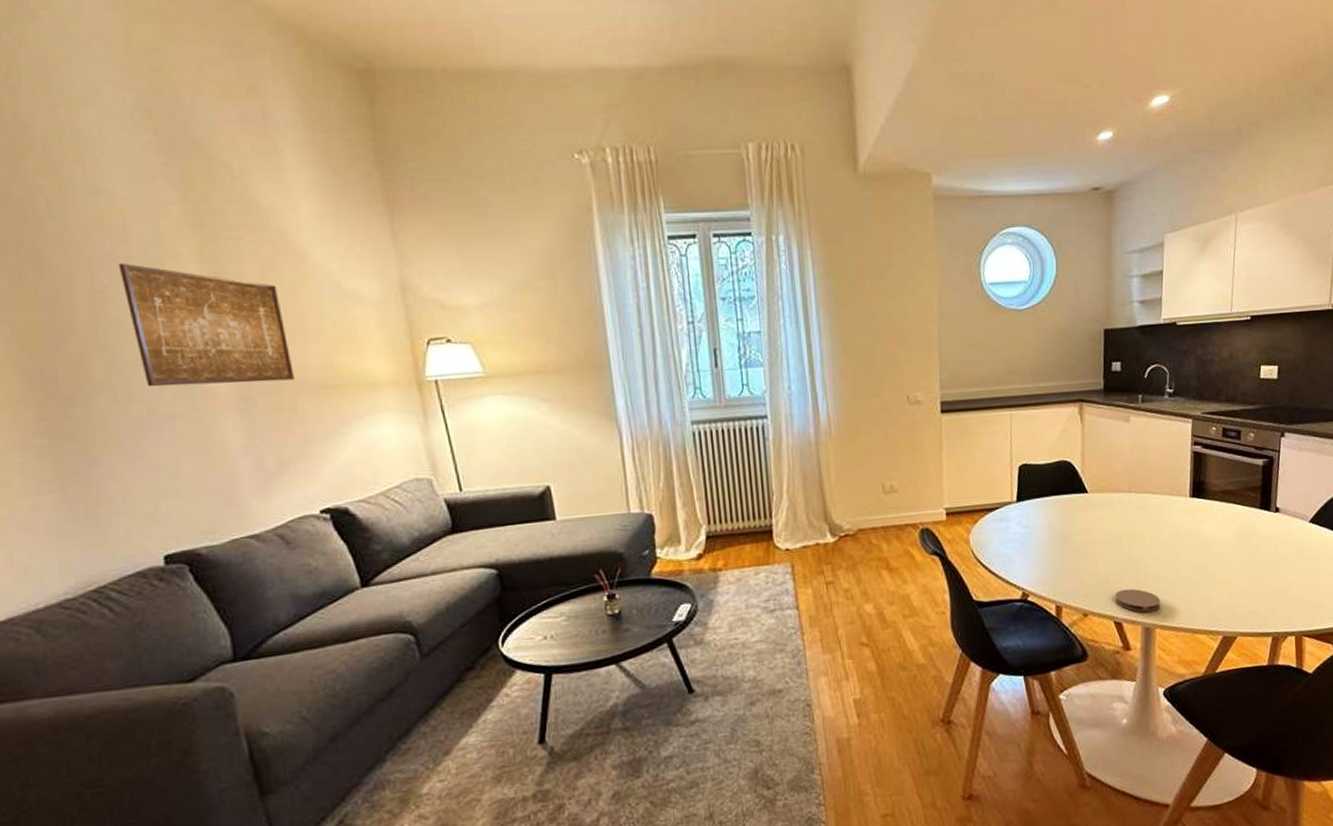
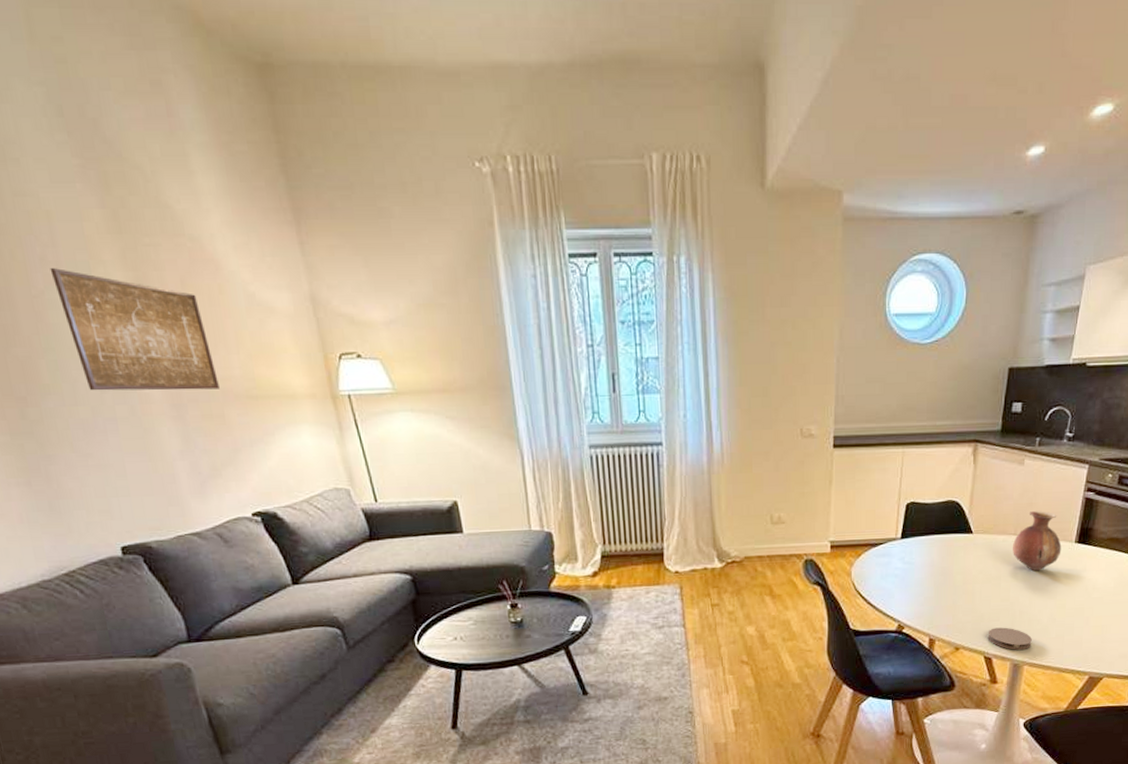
vase: none [1129,467,1178,529] -> present [1013,511,1062,571]

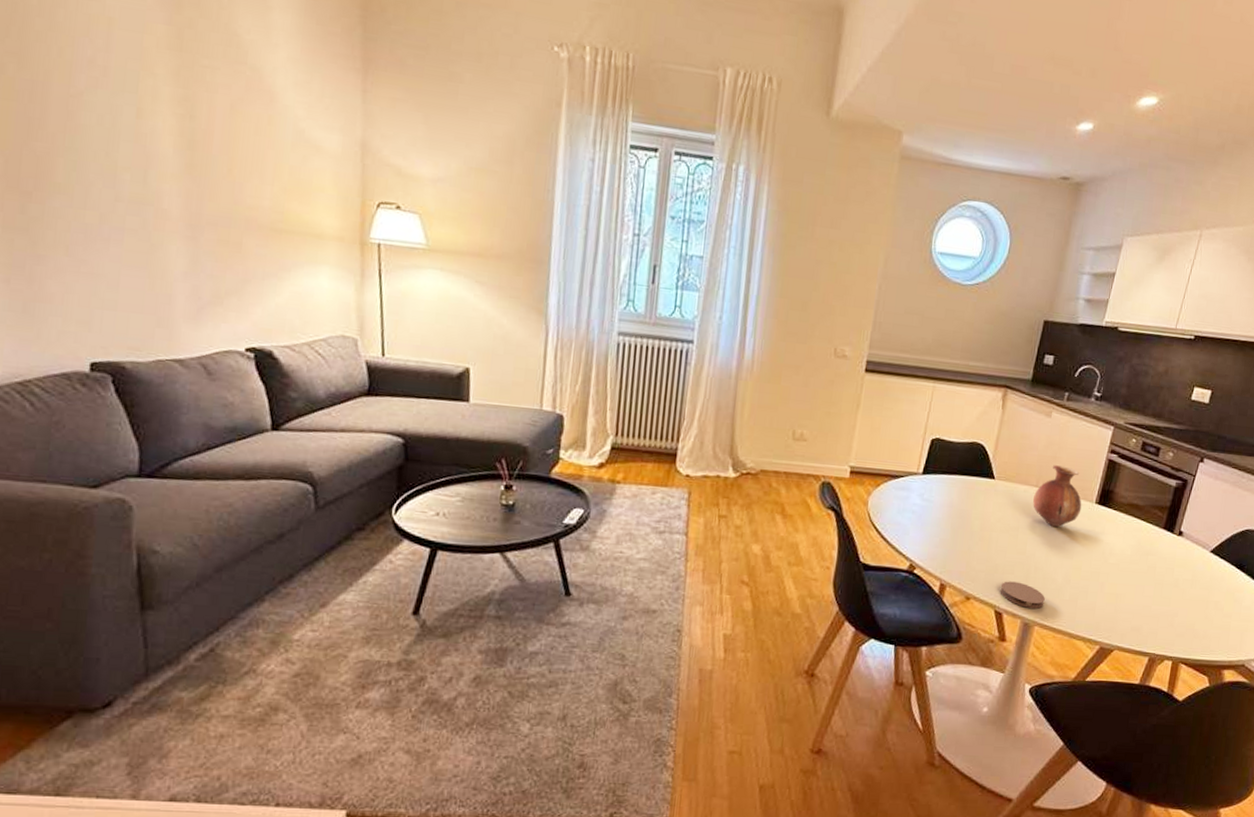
wall art: present [50,268,219,391] -> none [96,72,245,217]

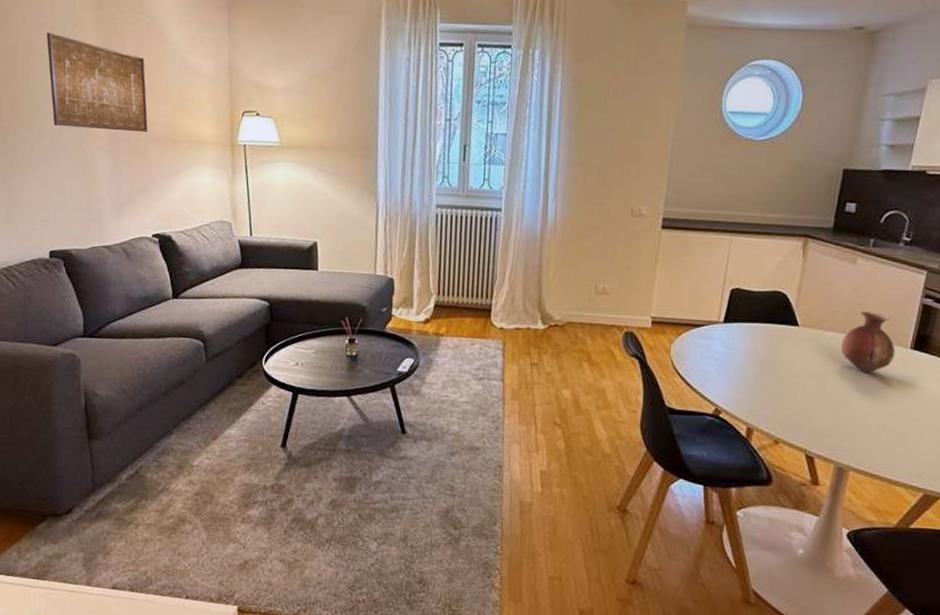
wall art: none [96,72,245,217] -> present [46,33,148,132]
coaster: present [1000,581,1046,609] -> none [810,426,860,454]

